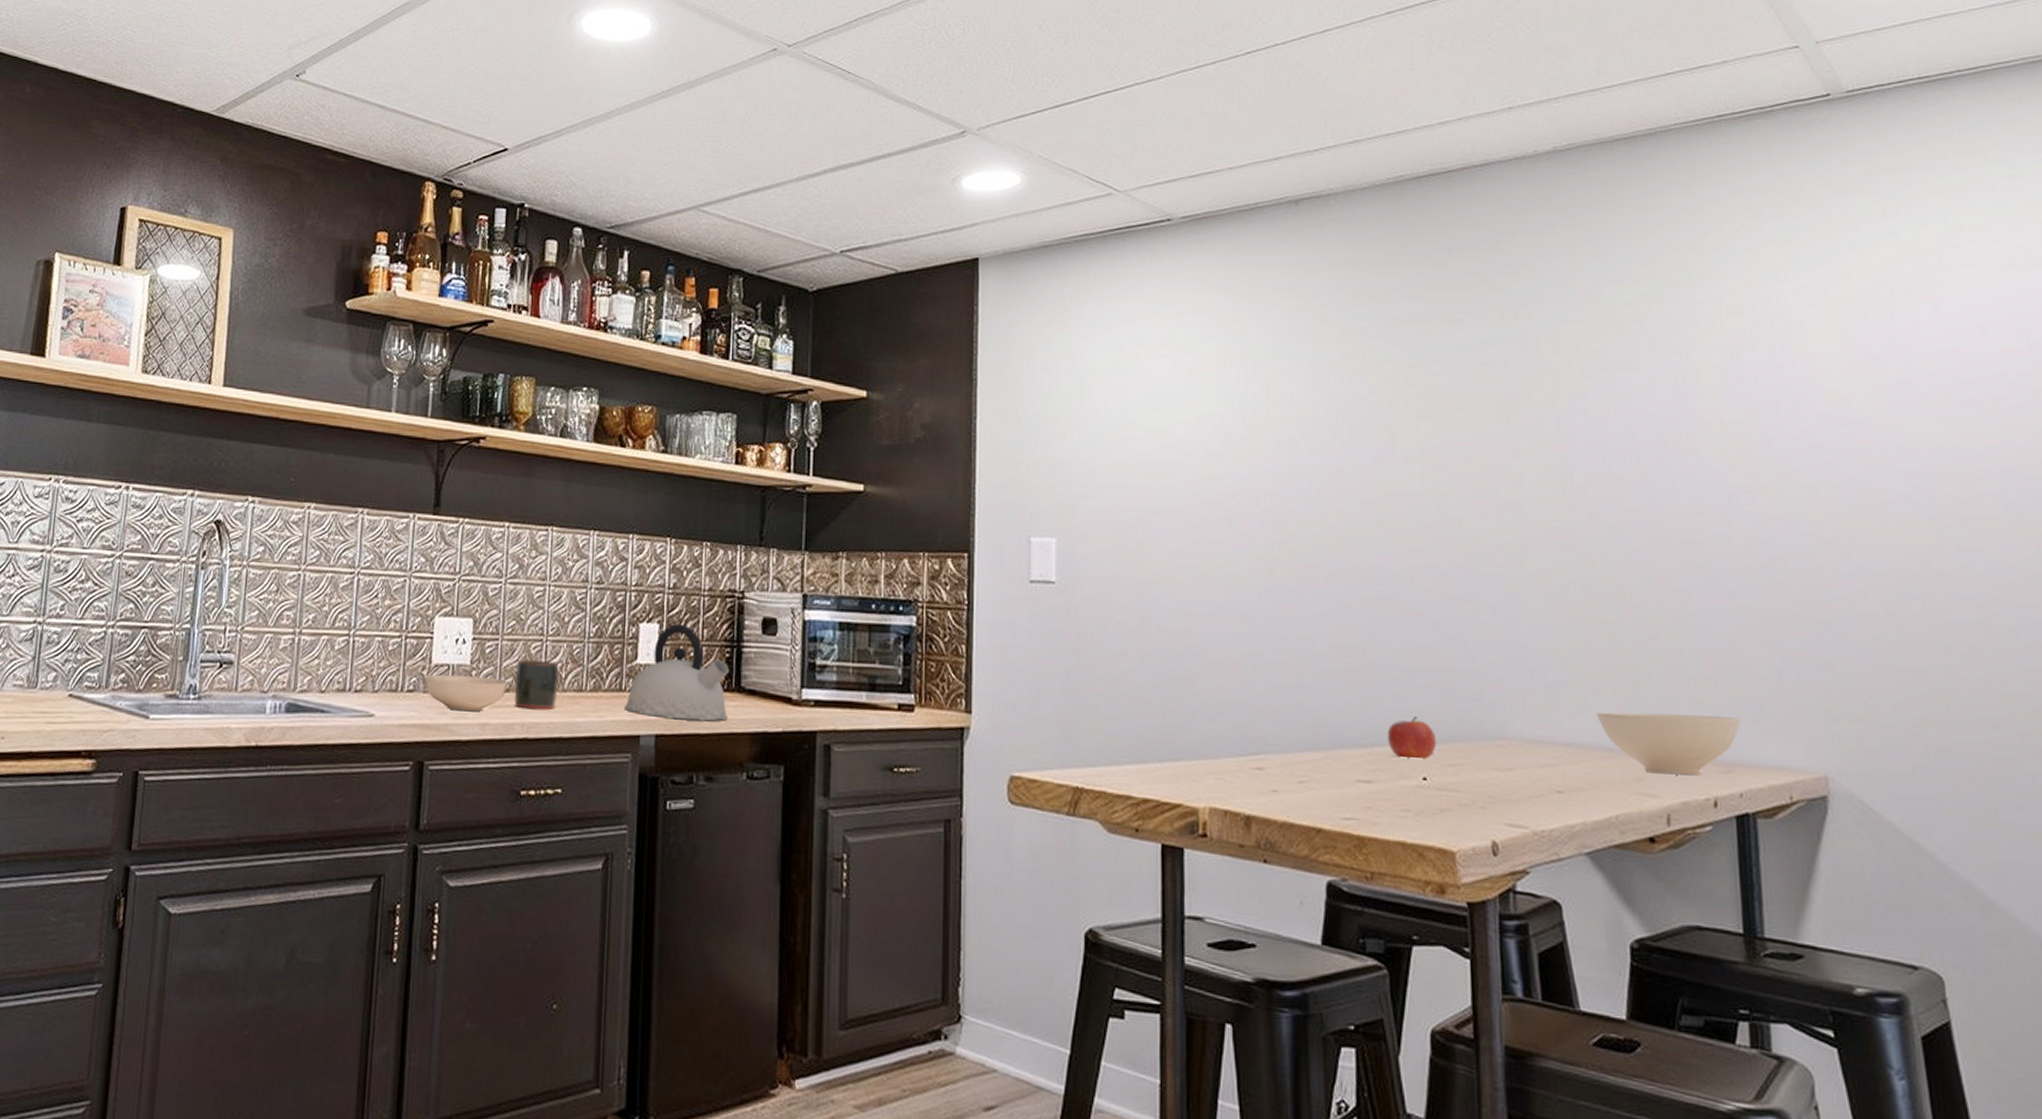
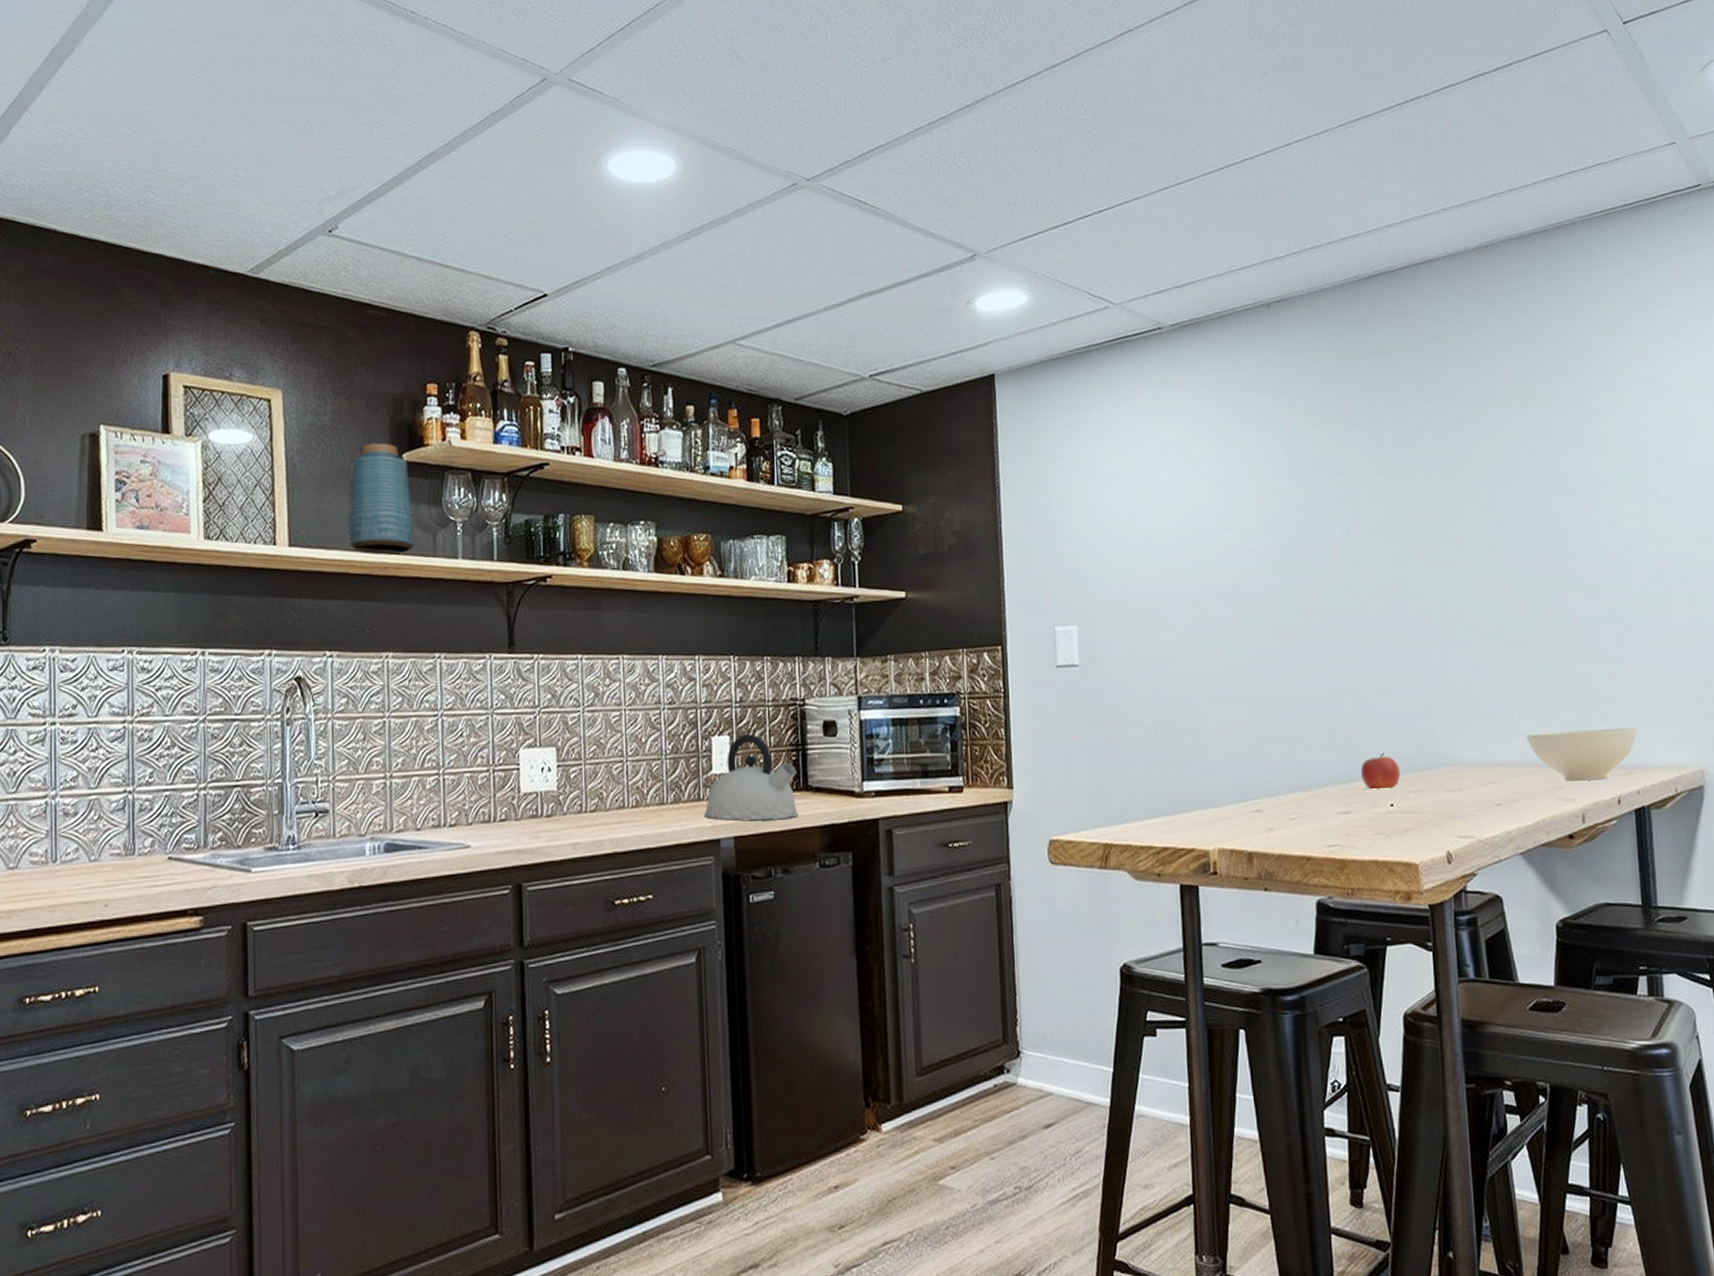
vase: none [282,288,351,403] -> present [348,443,414,555]
bowl: present [423,674,509,712] -> none [514,800,595,834]
mug: present [514,660,559,710] -> none [600,780,641,826]

